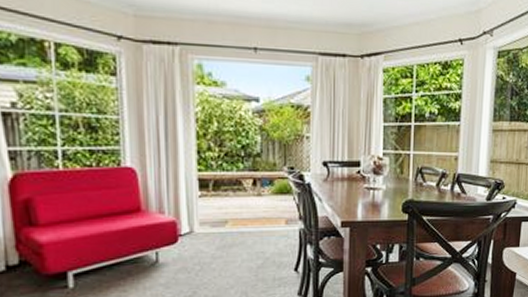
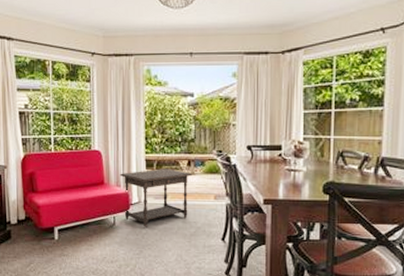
side table: none [163,190,260,263] -> present [120,169,193,227]

